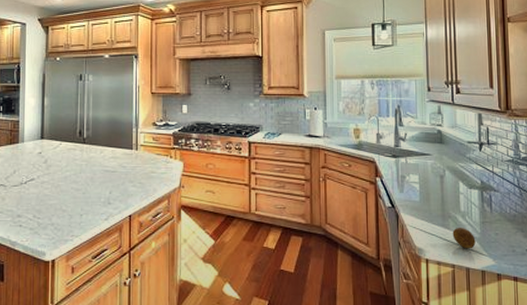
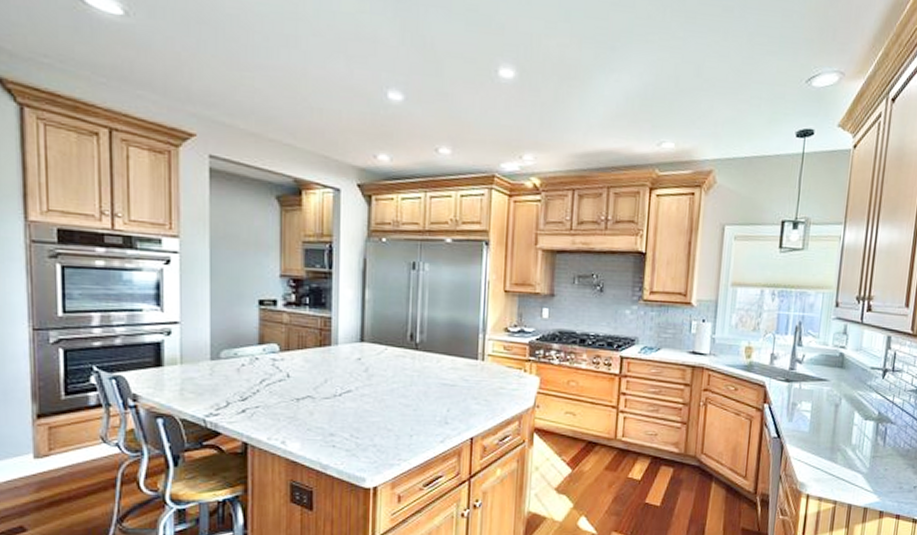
fruit: present [452,227,476,249] -> none [839,461,863,485]

